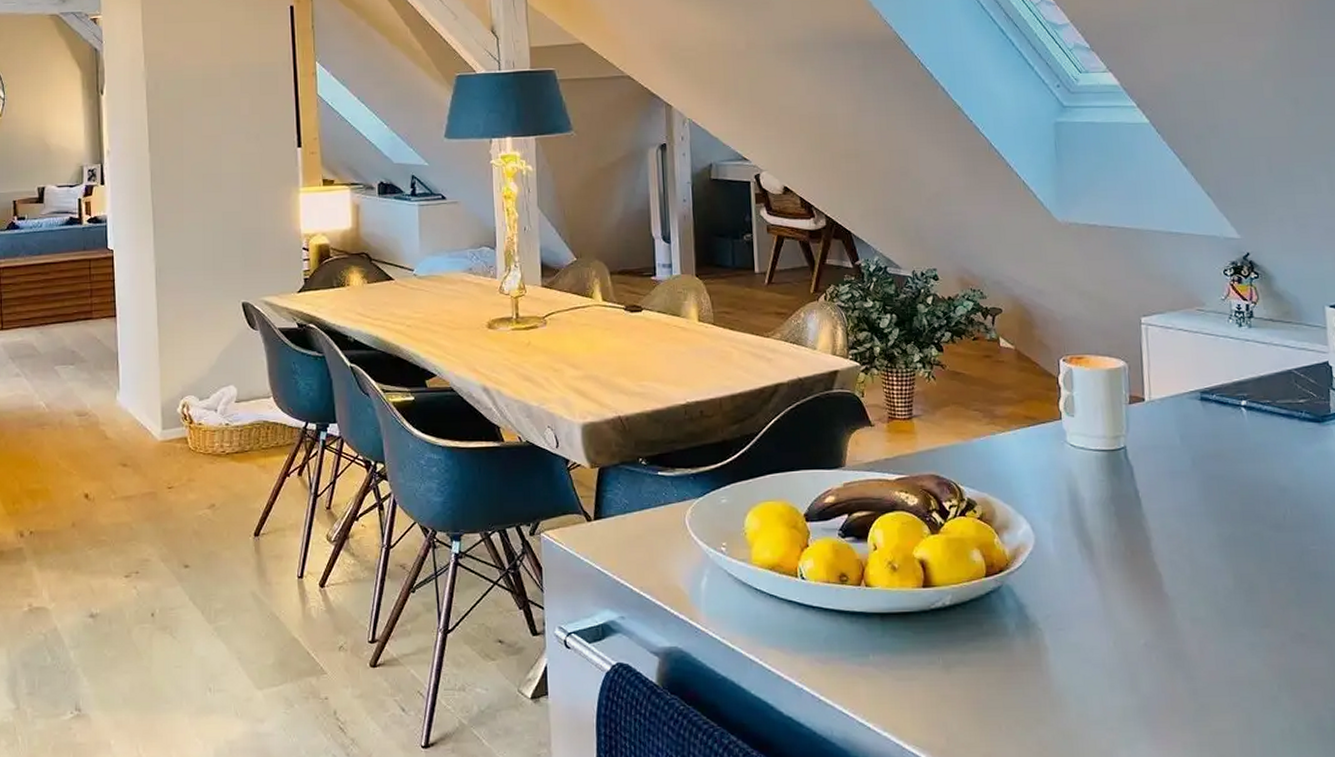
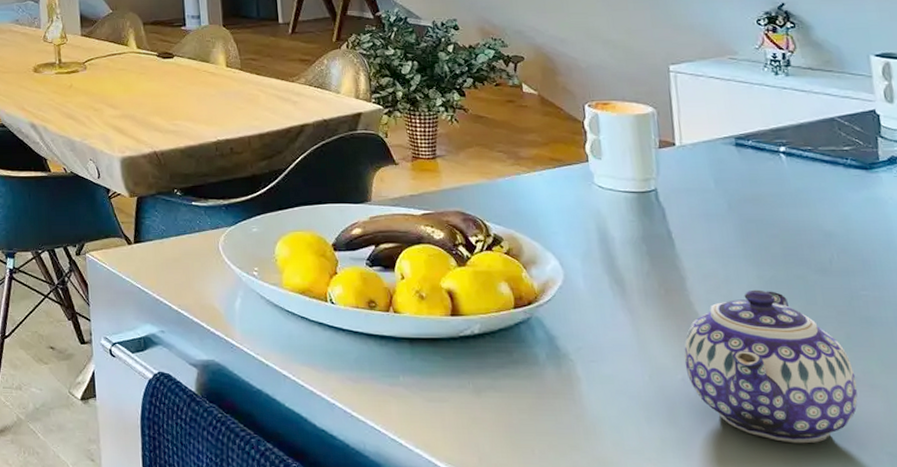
teapot: none [1147,548,1305,705] -> present [684,289,858,444]

